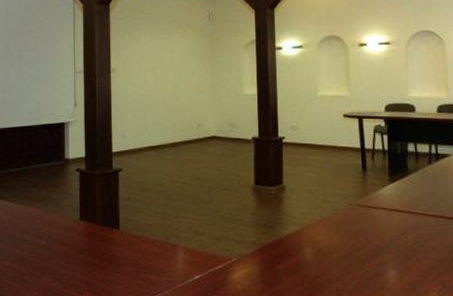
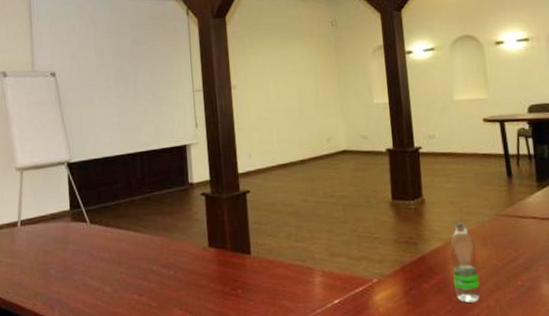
bottle: none [305,209,331,284] -> present [449,222,480,303]

